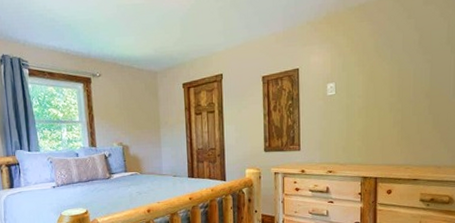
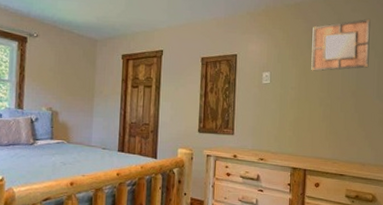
home mirror: none [379,10,446,76] -> present [311,18,371,71]

